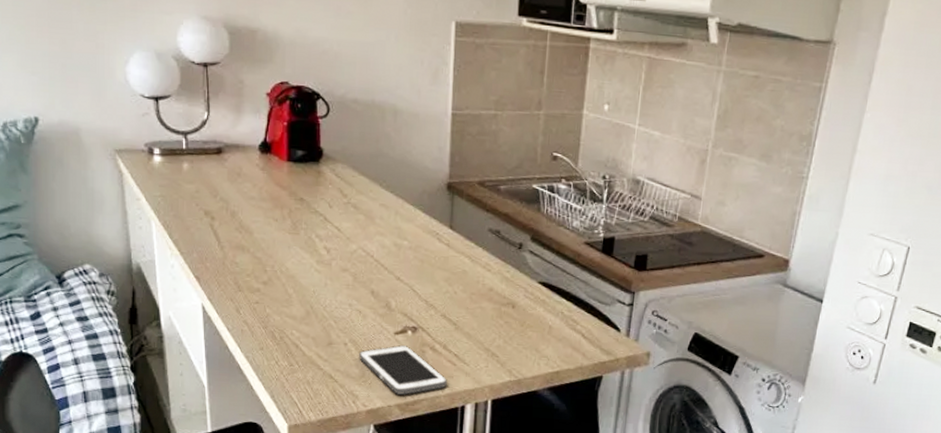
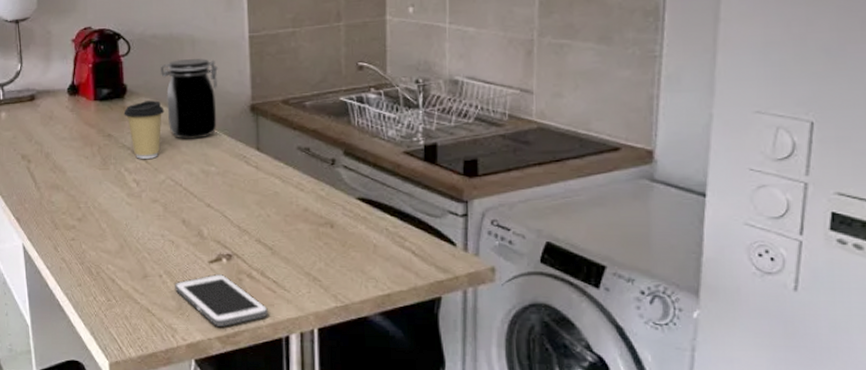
coffee cup: none [318,167,361,227] -> present [123,100,165,159]
jar: none [360,129,418,212] -> present [161,59,218,140]

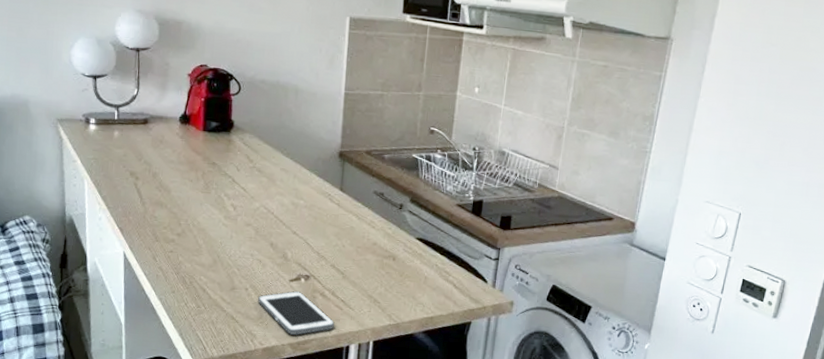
coffee cup: present [123,100,165,159] -> none [228,137,265,188]
jar: present [161,59,218,140] -> none [265,105,315,176]

